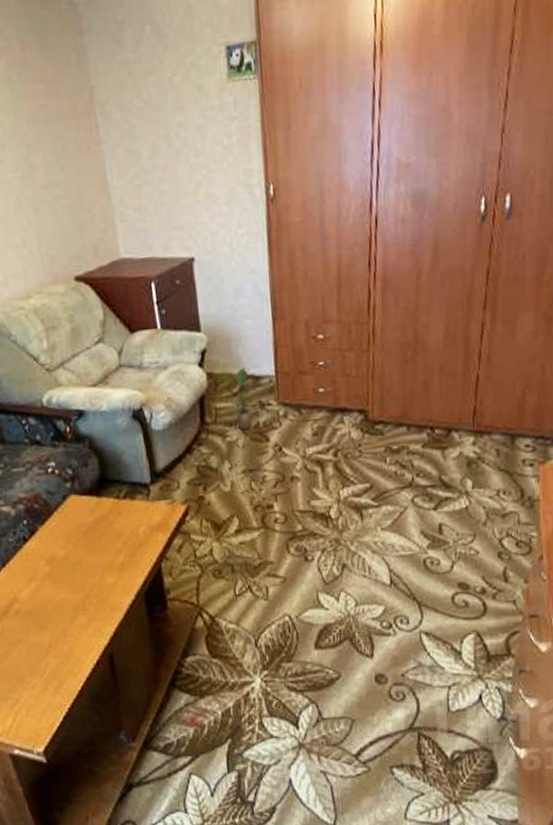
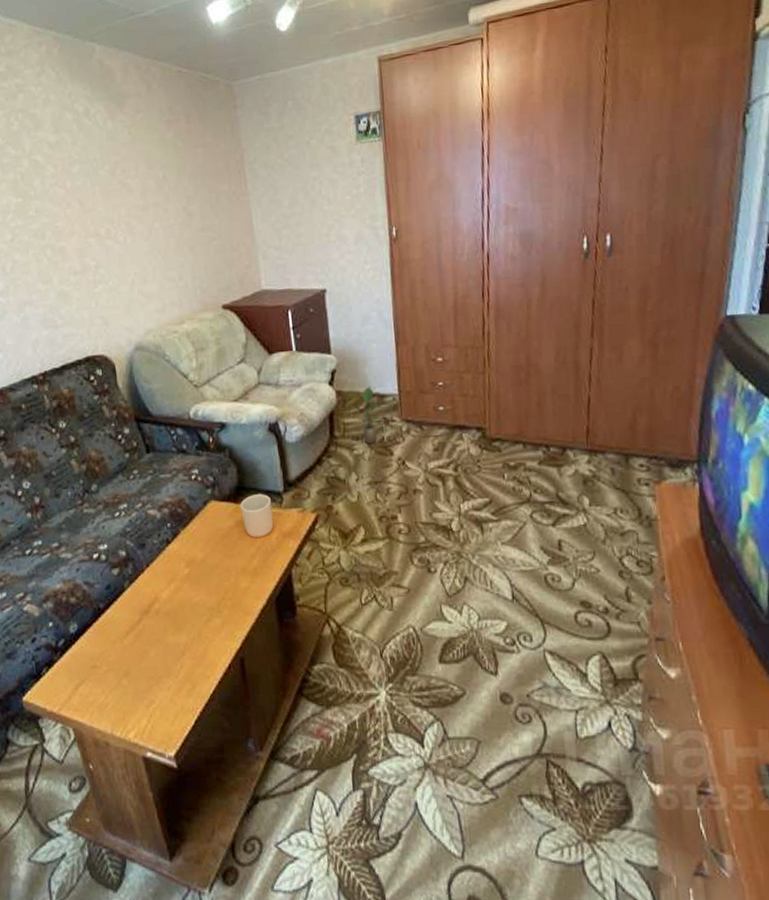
mug: none [103,485,141,532] -> present [240,493,274,537]

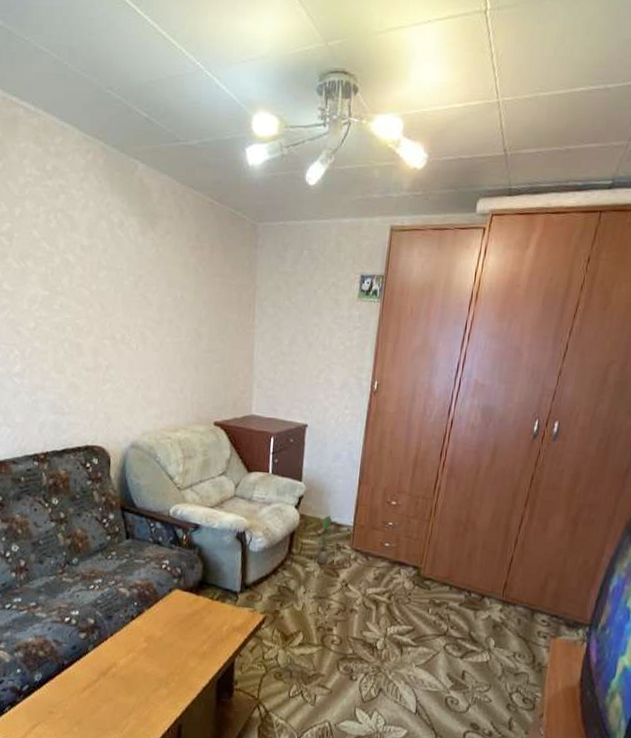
mug: present [240,493,274,537] -> none [200,590,228,627]

